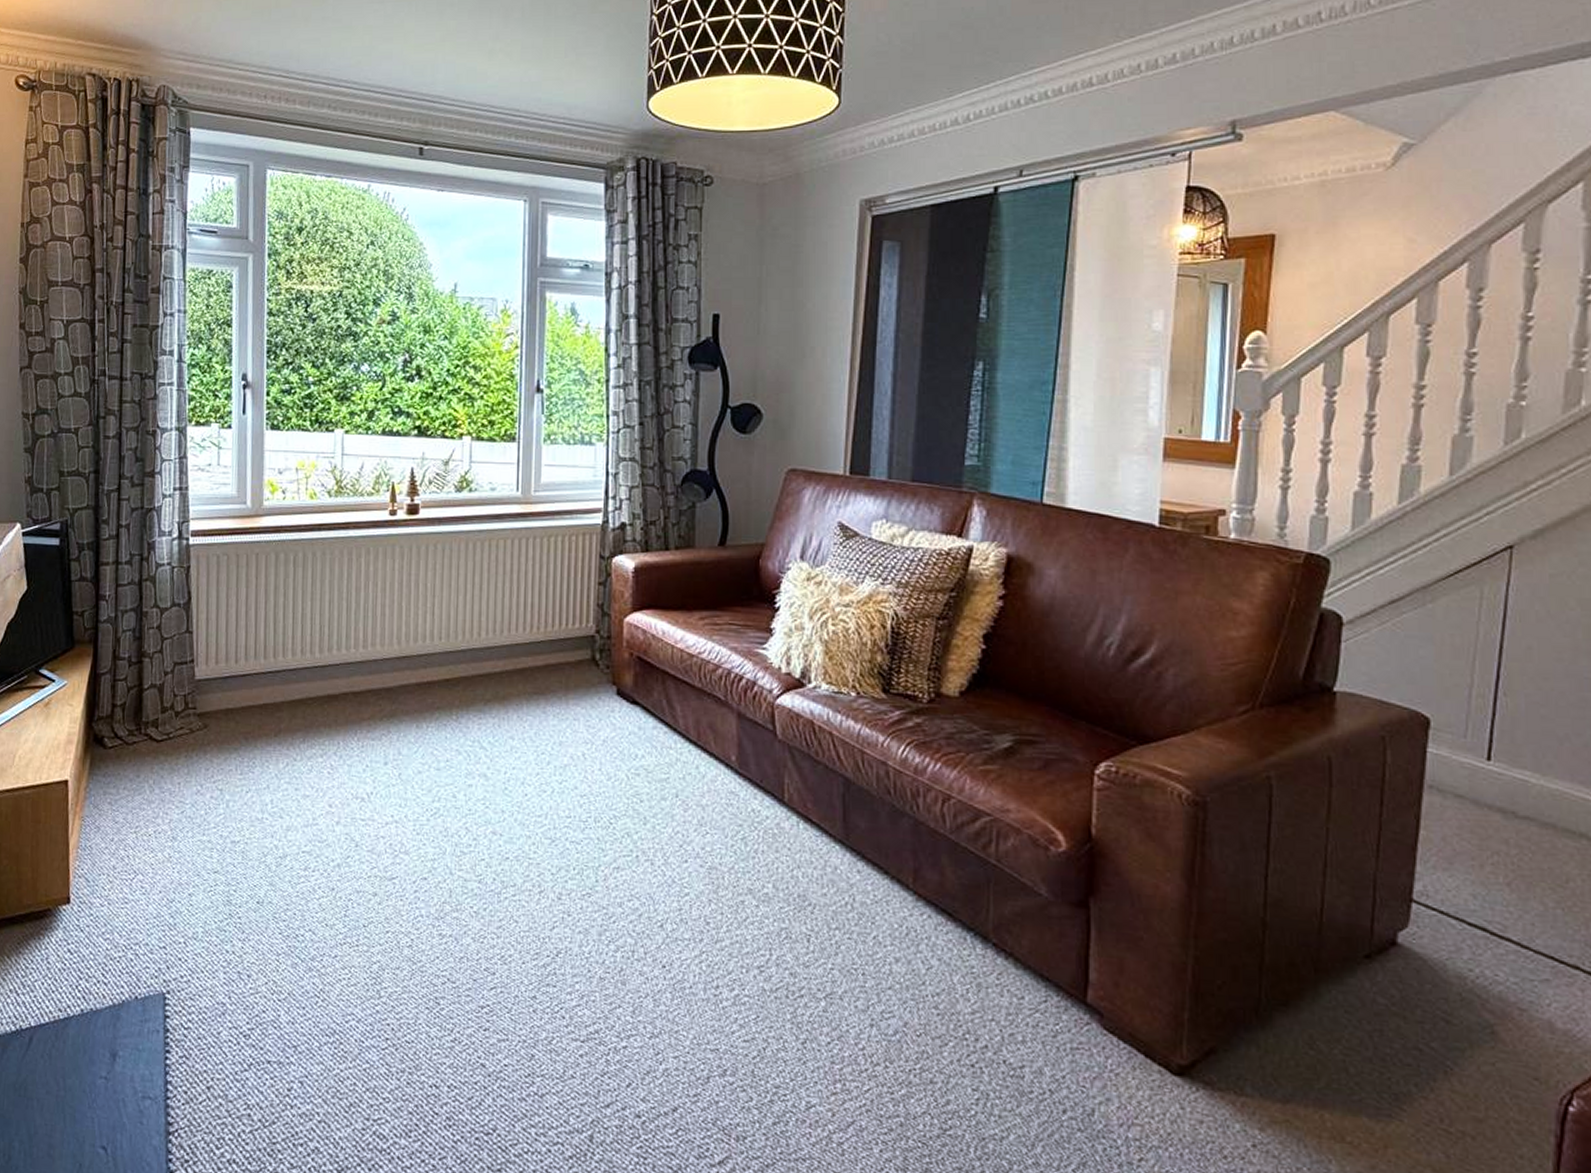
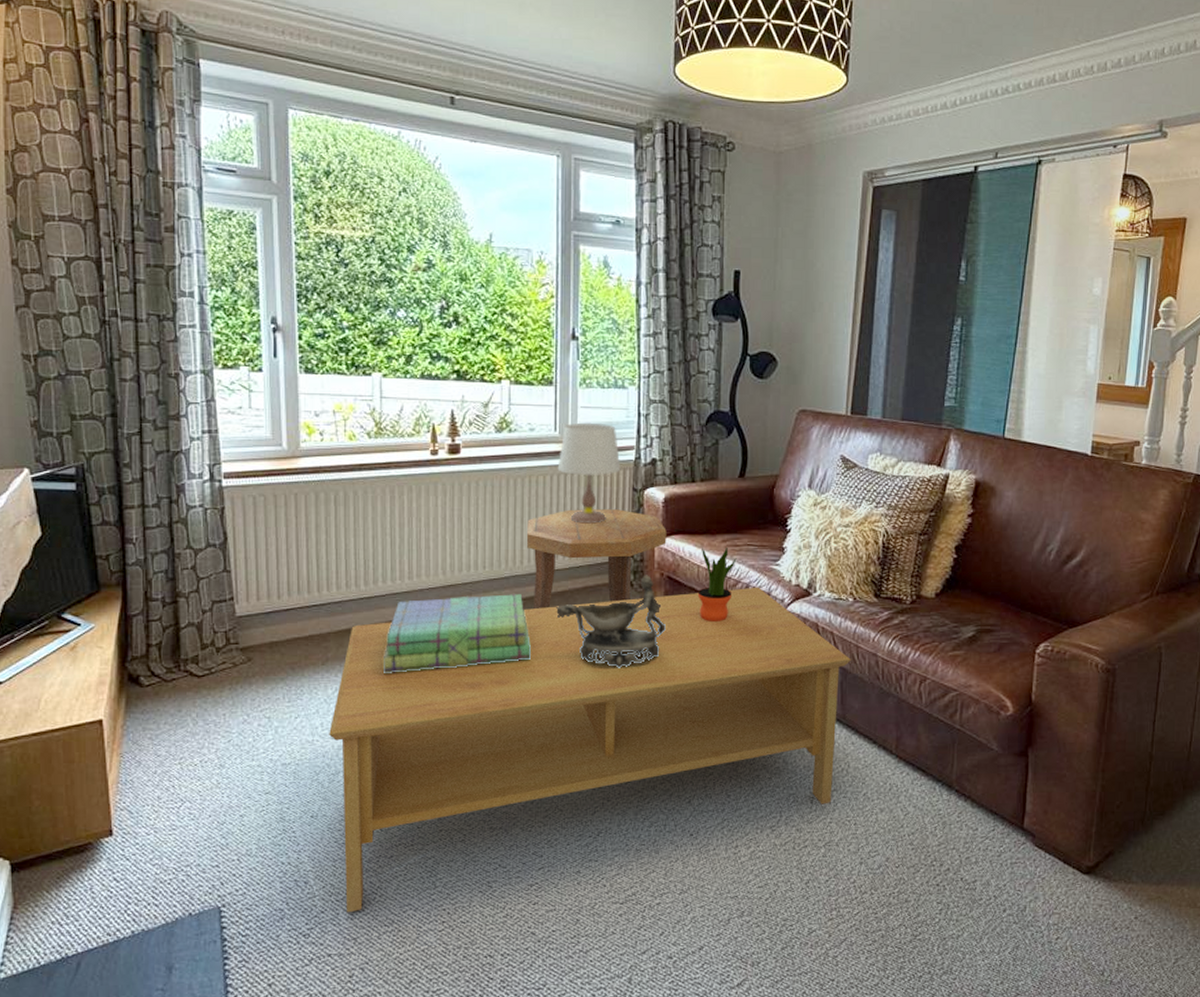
coffee table: none [278,673,855,1016] -> present [329,587,851,913]
stack of books: none [334,669,487,751] -> present [382,594,531,674]
side table: none [484,577,637,688] -> present [526,509,667,610]
decorative bowl: none [515,654,635,760] -> present [556,575,666,668]
table lamp: none [519,483,587,594] -> present [557,423,621,524]
potted plant: none [671,624,717,712] -> present [697,546,737,621]

